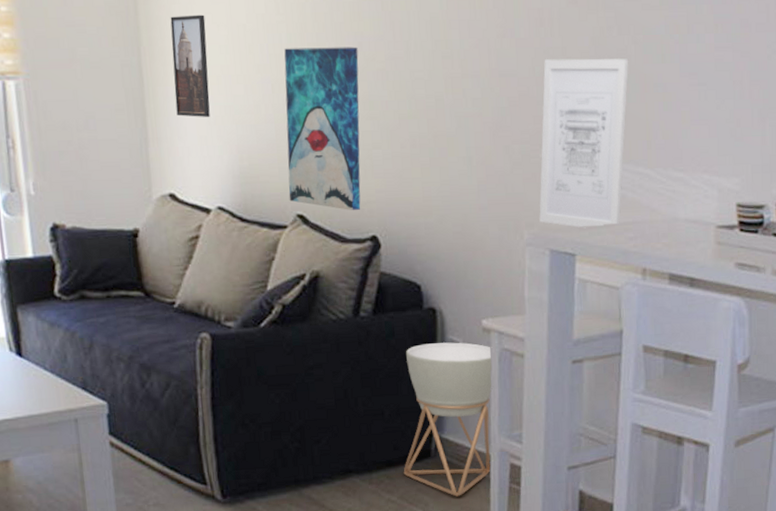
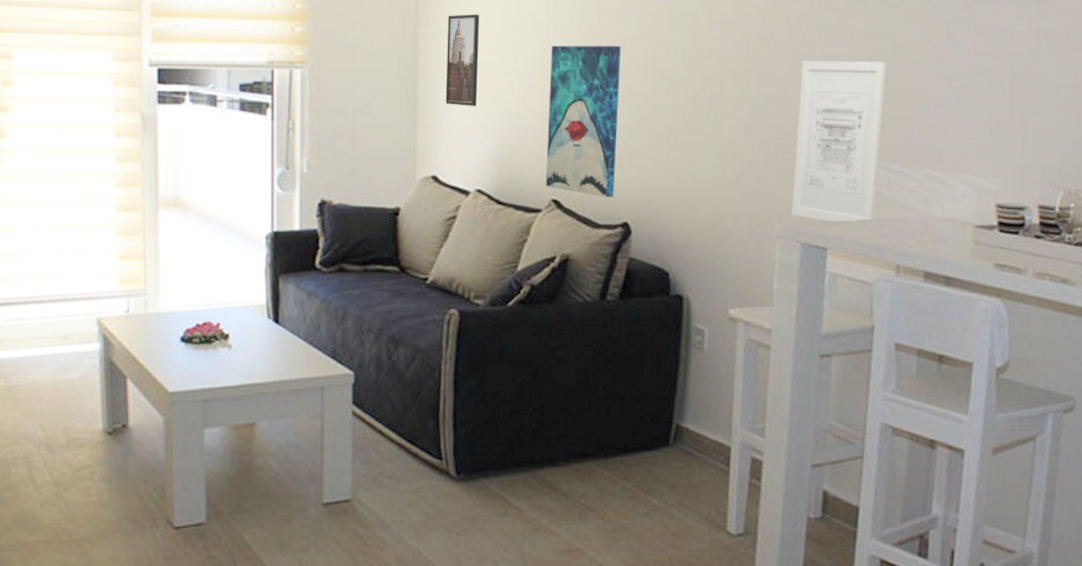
planter: present [403,342,494,497] -> none [640,330,738,488]

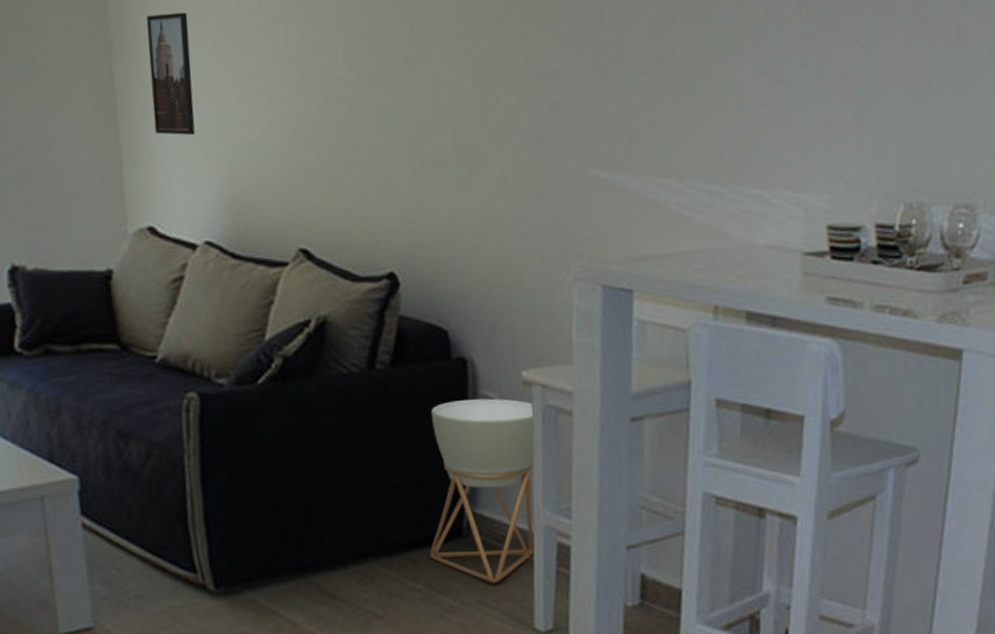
wall art: present [545,45,621,197] -> none [282,46,376,243]
planter: none [640,330,738,488] -> present [429,398,536,583]
wall art: present [791,60,887,223] -> none [589,53,695,259]

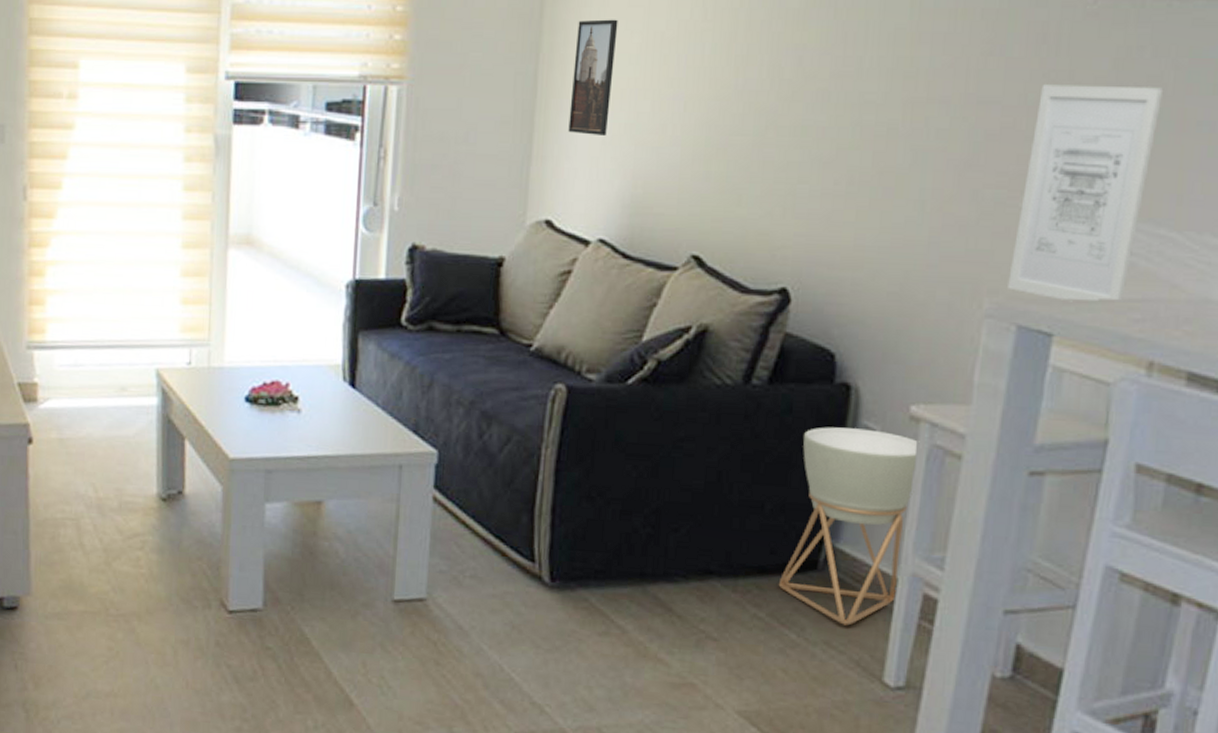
wall art: none [589,53,695,259] -> present [1008,84,1164,303]

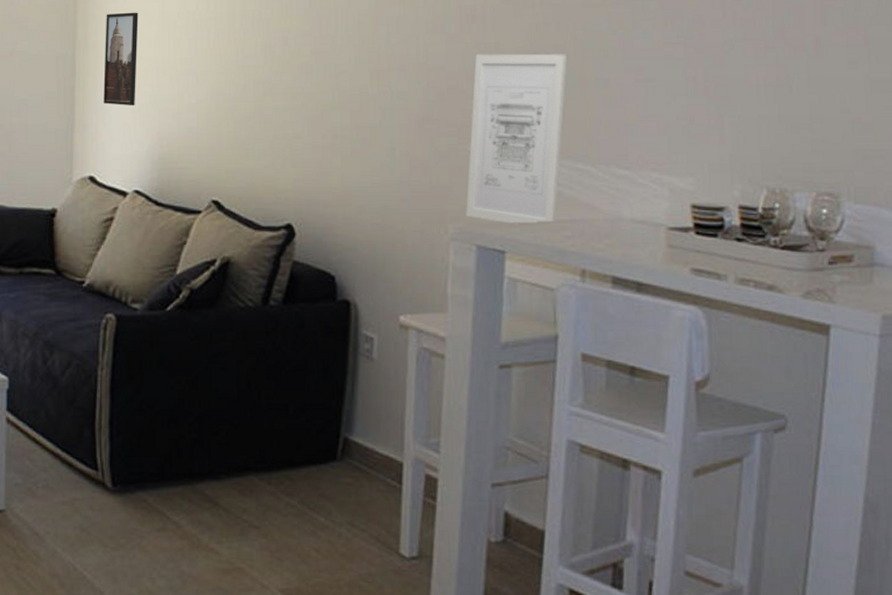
planter: present [778,427,920,626] -> none [305,338,410,507]

